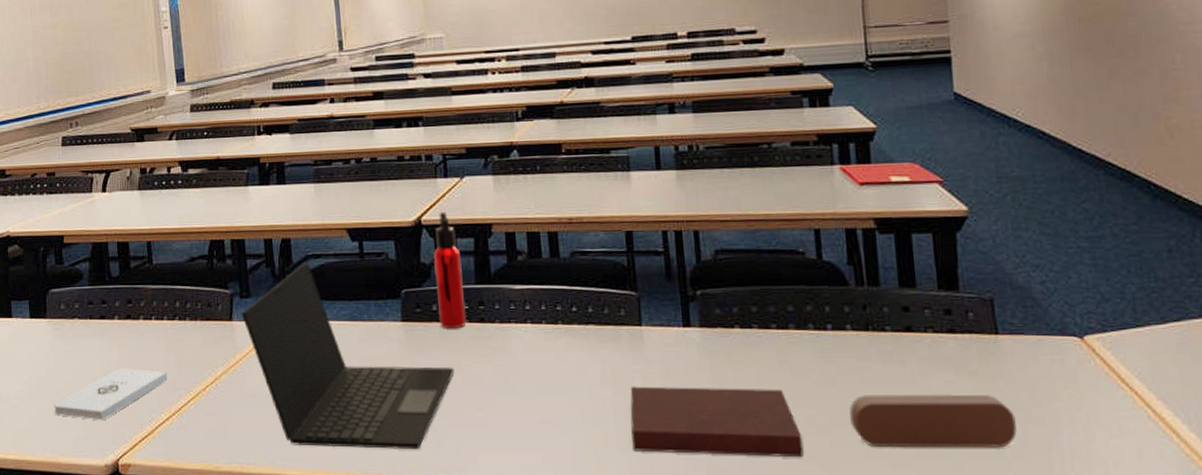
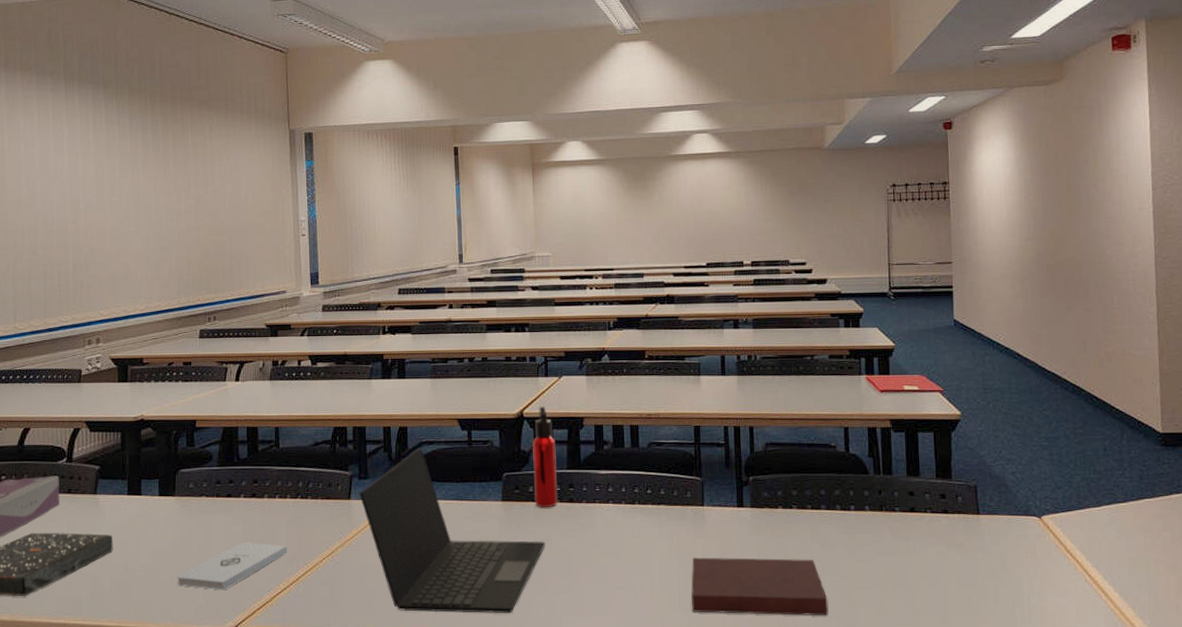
pencil case: present [848,392,1017,448] -> none [864,561,990,607]

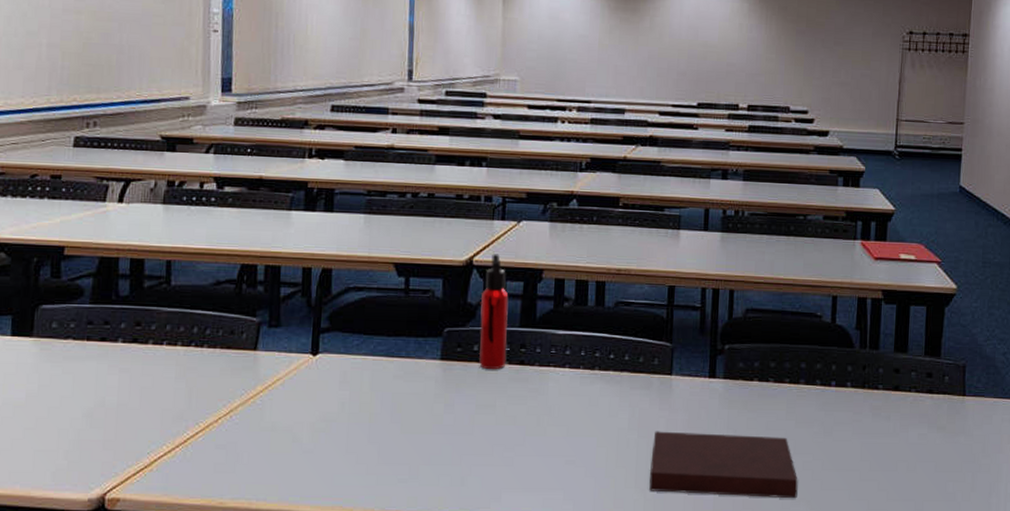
notepad: present [176,542,287,591] -> none [30,396,175,452]
laptop: present [359,447,545,614] -> none [268,293,488,488]

